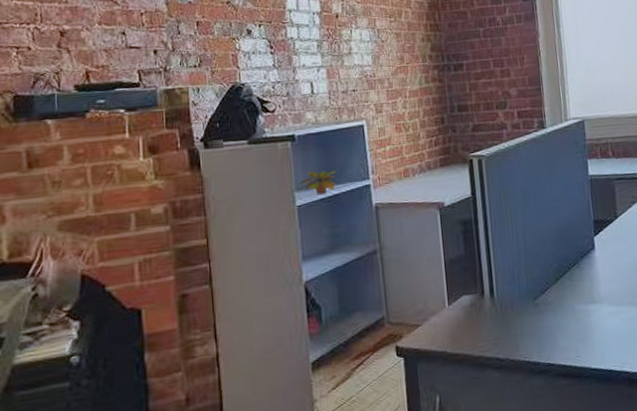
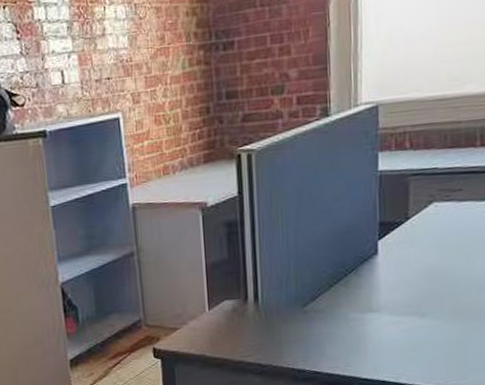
plant: present [298,170,337,195] -> none [51,169,92,195]

